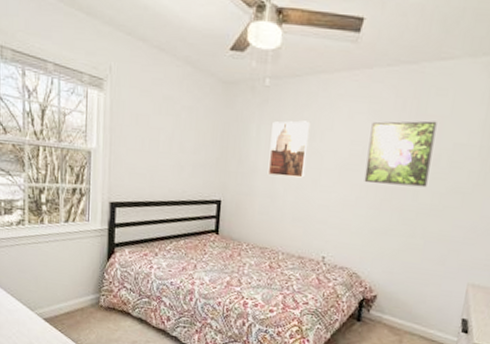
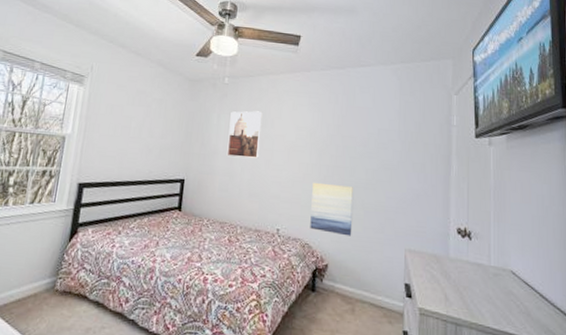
wall art: none [359,206,414,267] -> present [310,182,354,236]
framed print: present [364,121,437,188] -> none [309,111,363,165]

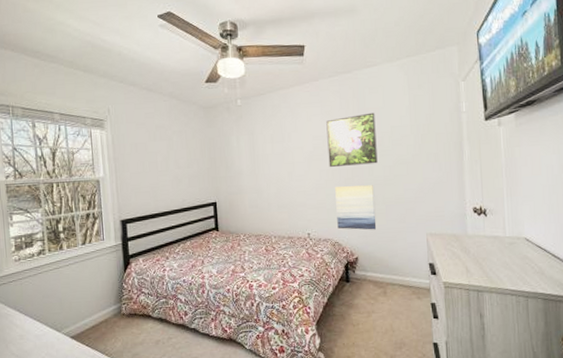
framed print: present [226,111,263,158] -> none [248,127,281,174]
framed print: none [309,111,363,165] -> present [326,112,378,168]

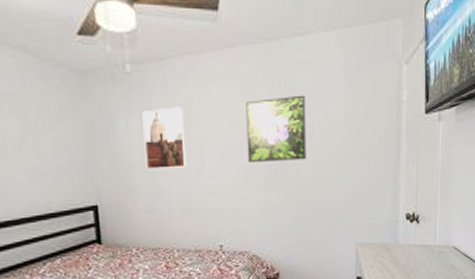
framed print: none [248,127,281,174] -> present [142,107,187,169]
wall art: present [335,185,377,230] -> none [255,186,302,241]

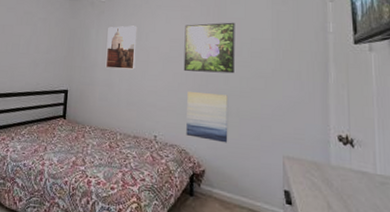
wall art: none [255,186,302,241] -> present [186,91,229,143]

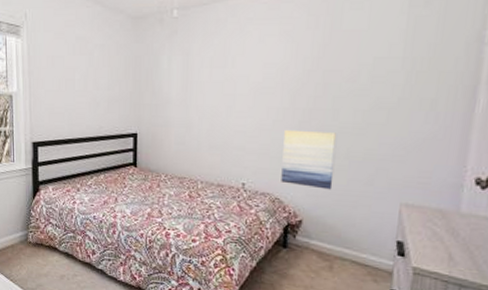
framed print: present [105,25,138,70] -> none [181,48,221,105]
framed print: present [183,22,235,74] -> none [280,36,354,106]

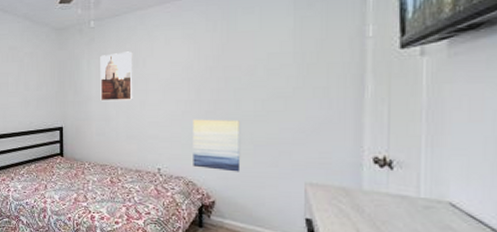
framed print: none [181,48,221,105] -> present [100,51,133,100]

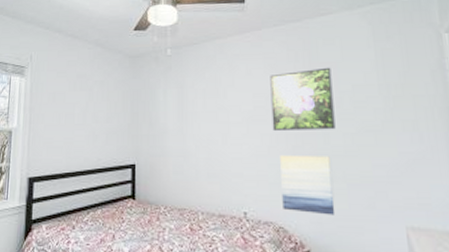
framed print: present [100,51,133,100] -> none [177,81,214,134]
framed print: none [187,36,248,98] -> present [270,67,336,132]

